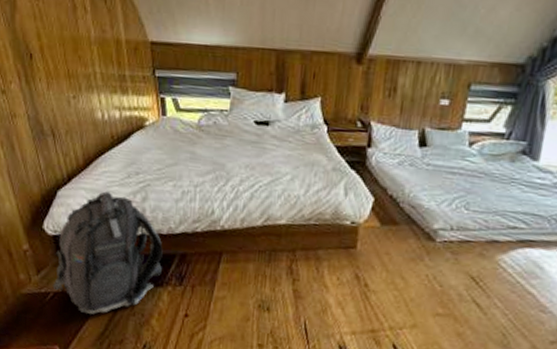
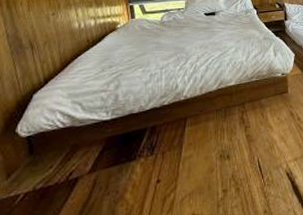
backpack: present [52,191,163,314] -> none [23,86,135,206]

